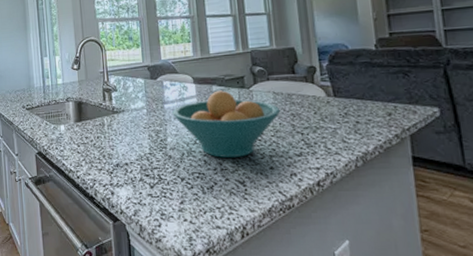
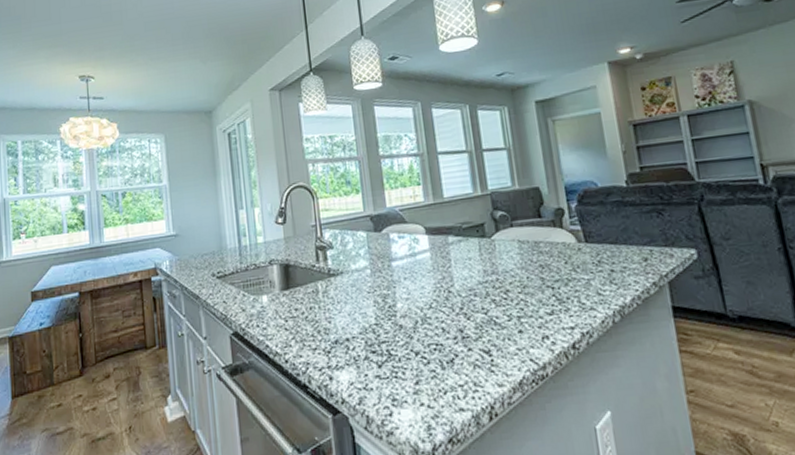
fruit bowl: present [172,90,281,158] -> none [402,241,528,323]

